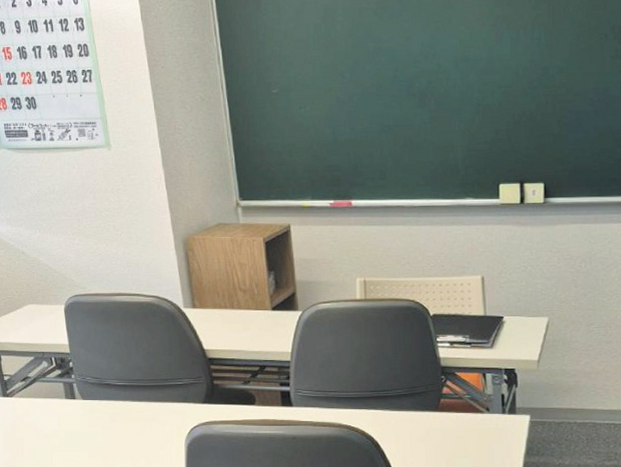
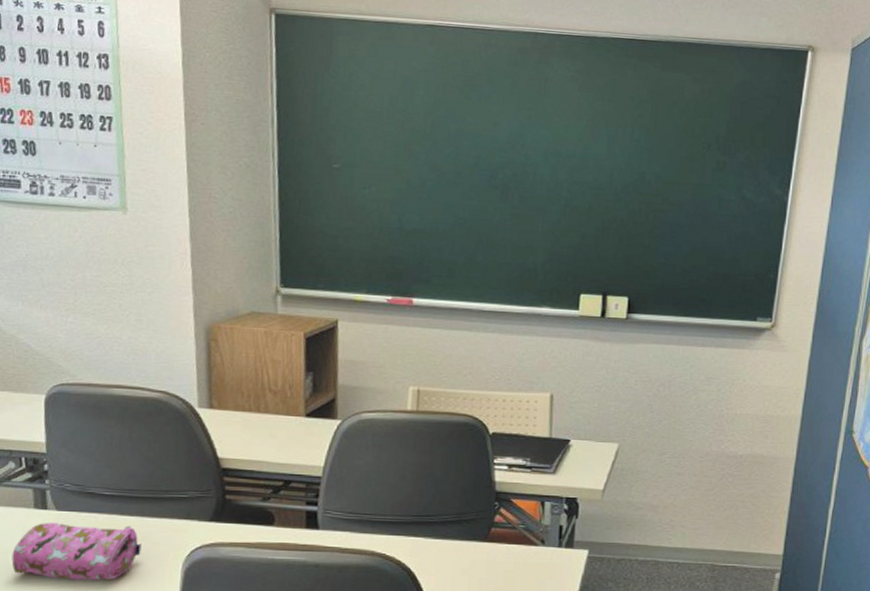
pencil case: none [53,409,151,457] -> present [11,522,142,581]

